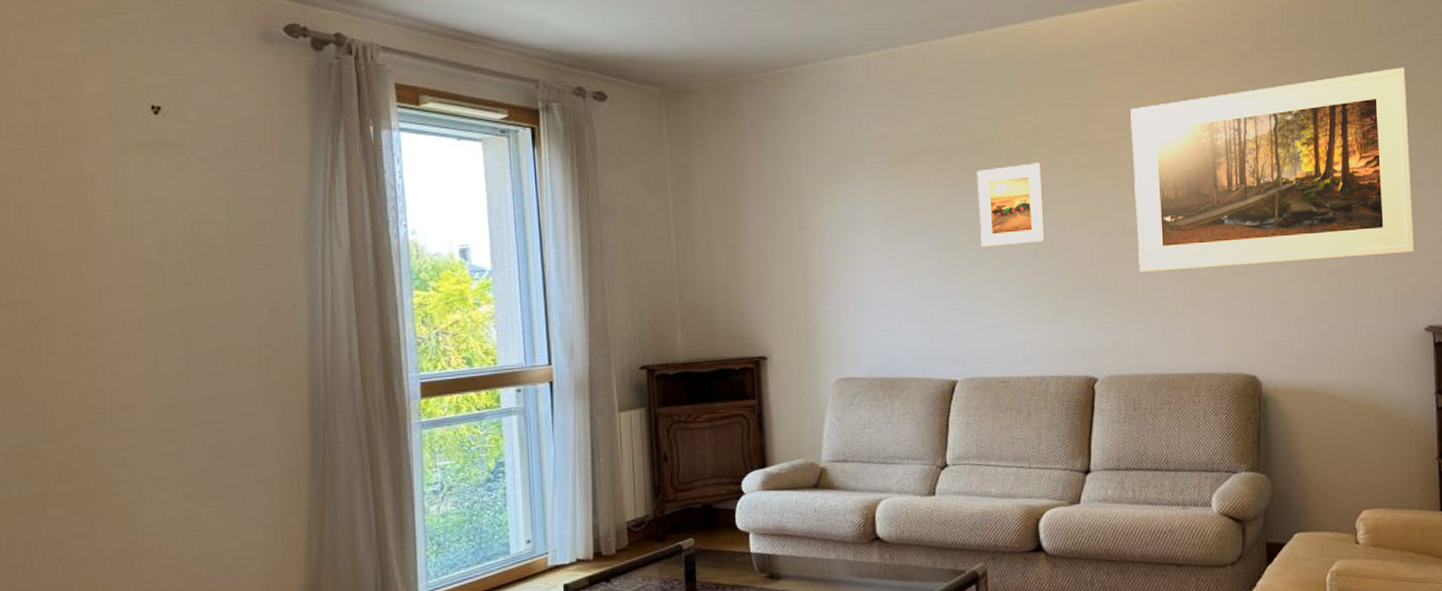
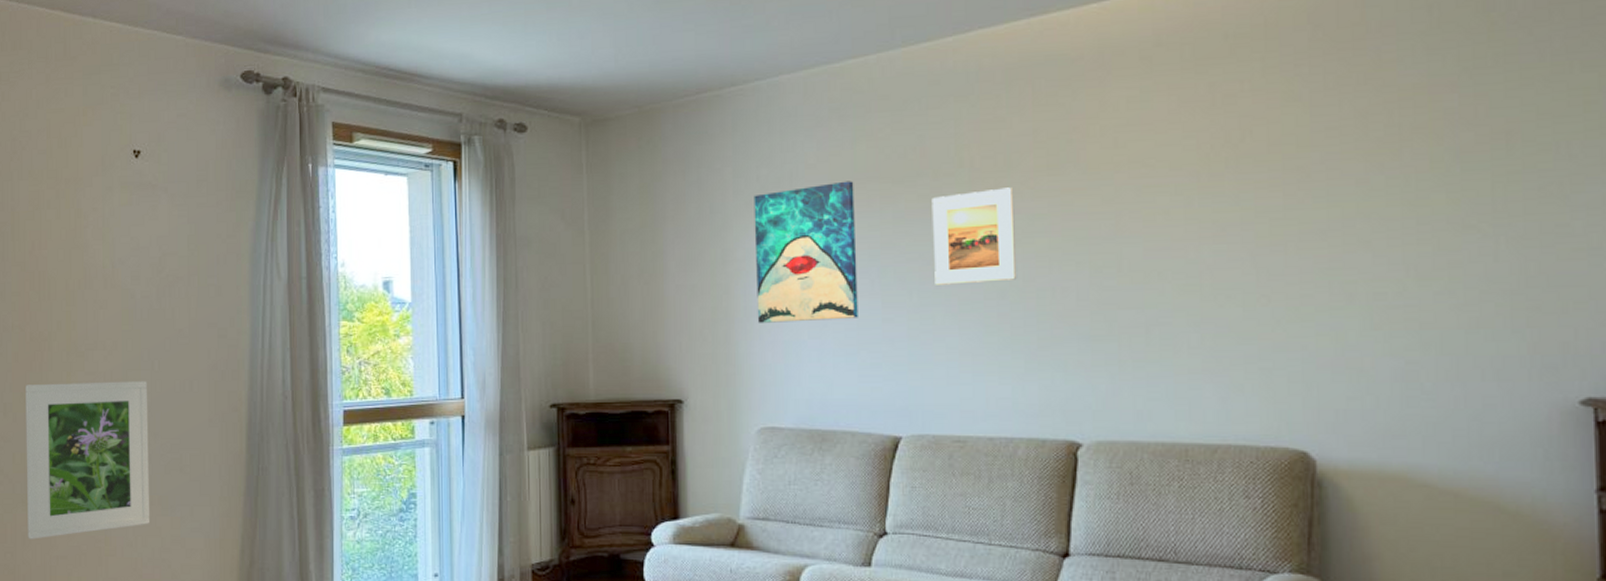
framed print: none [19,362,194,548] -> present [25,381,150,539]
wall art: none [825,154,919,283] -> present [754,181,858,323]
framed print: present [1130,67,1415,272] -> none [1133,52,1565,317]

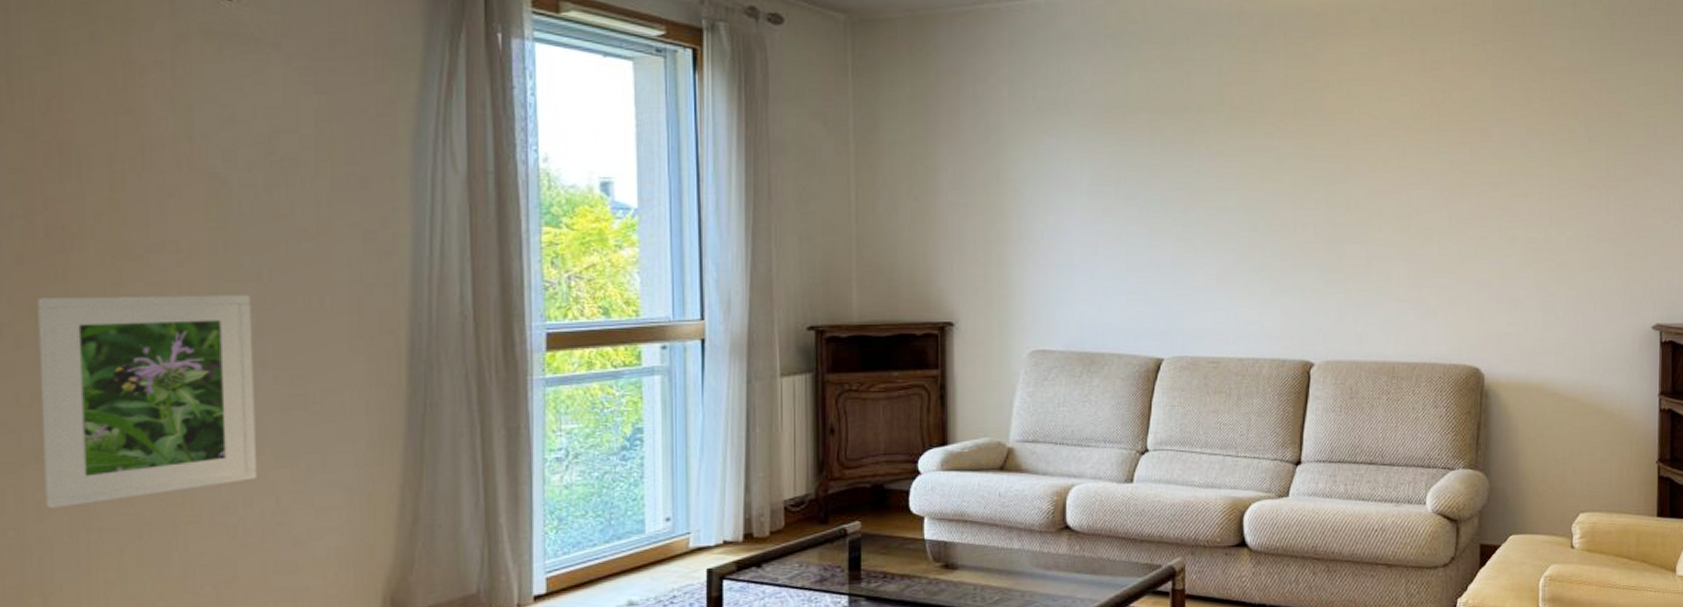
wall art: present [754,181,858,323] -> none [1029,108,1127,246]
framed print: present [932,187,1017,285] -> none [1196,127,1267,215]

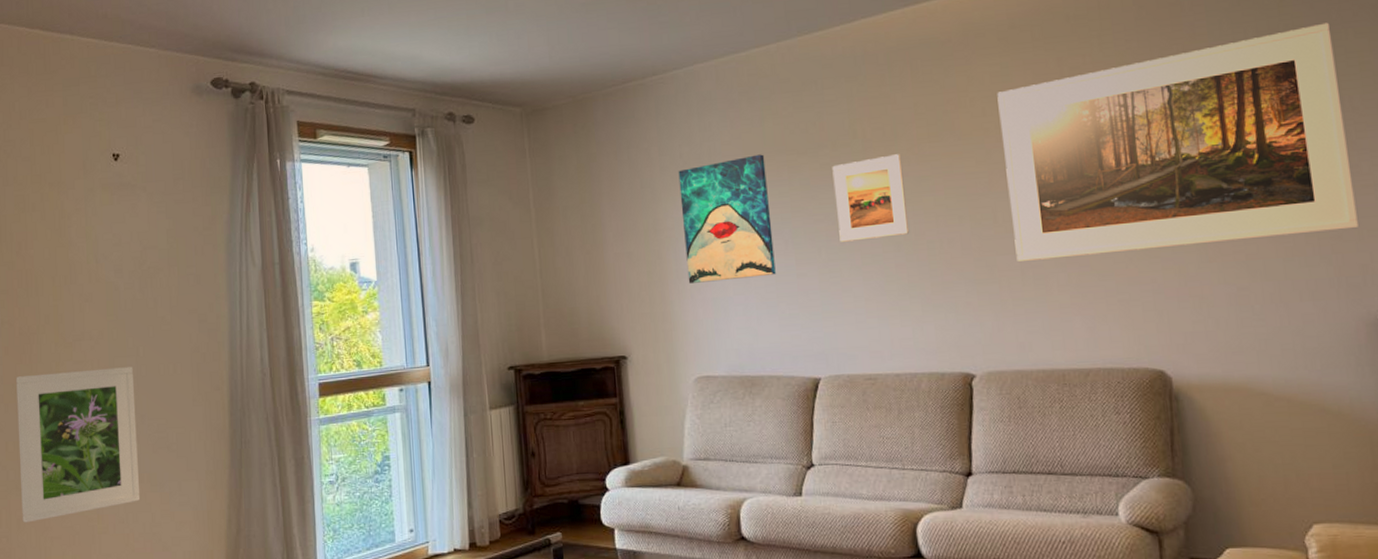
wall art: none [1029,108,1127,246] -> present [678,154,776,283]
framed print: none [1196,127,1267,215] -> present [832,154,910,242]
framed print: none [1363,52,1648,252] -> present [997,22,1360,261]

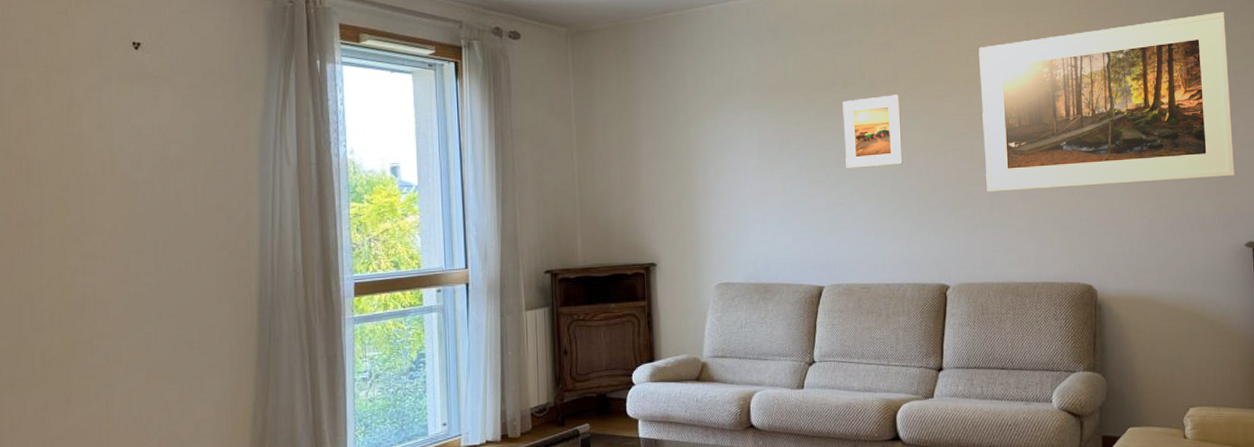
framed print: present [16,367,141,523] -> none [13,262,156,423]
wall art: present [678,154,776,283] -> none [709,87,791,199]

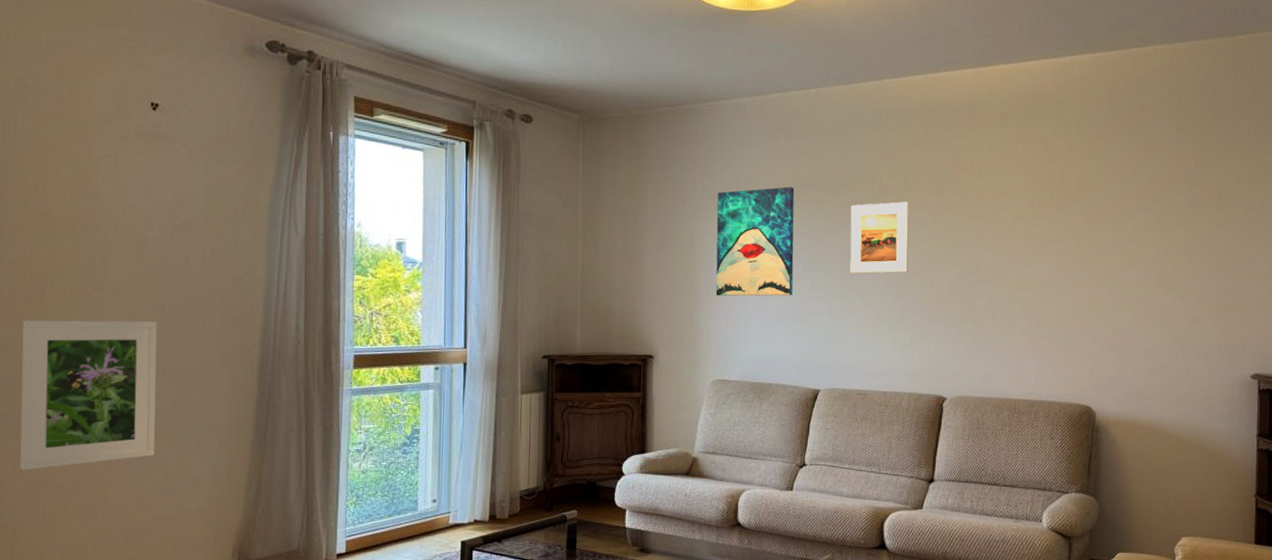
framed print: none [13,262,156,423] -> present [20,320,157,470]
wall art: none [709,87,791,199] -> present [715,187,795,296]
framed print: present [979,11,1235,191] -> none [991,138,1248,307]

